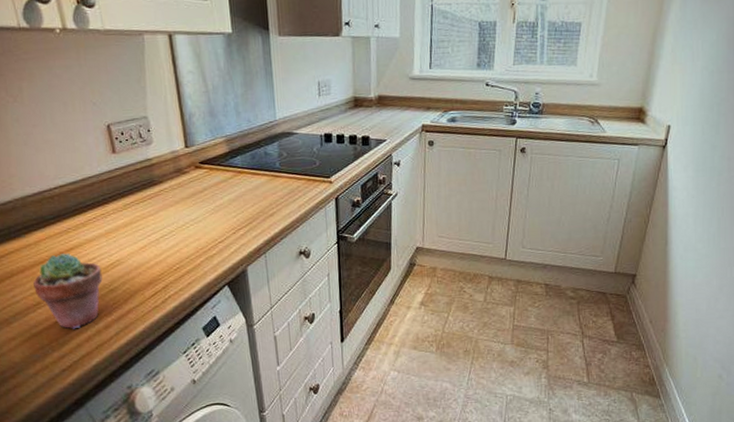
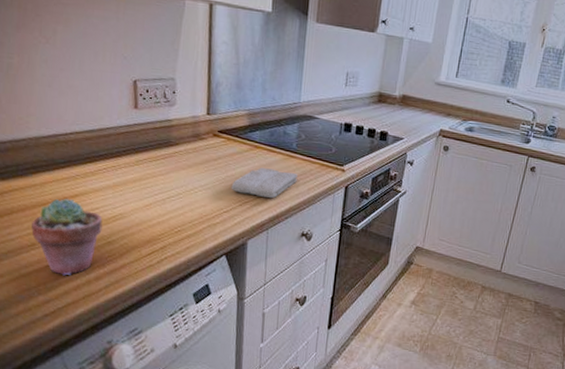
washcloth: none [221,192,286,222] -> present [231,168,298,199]

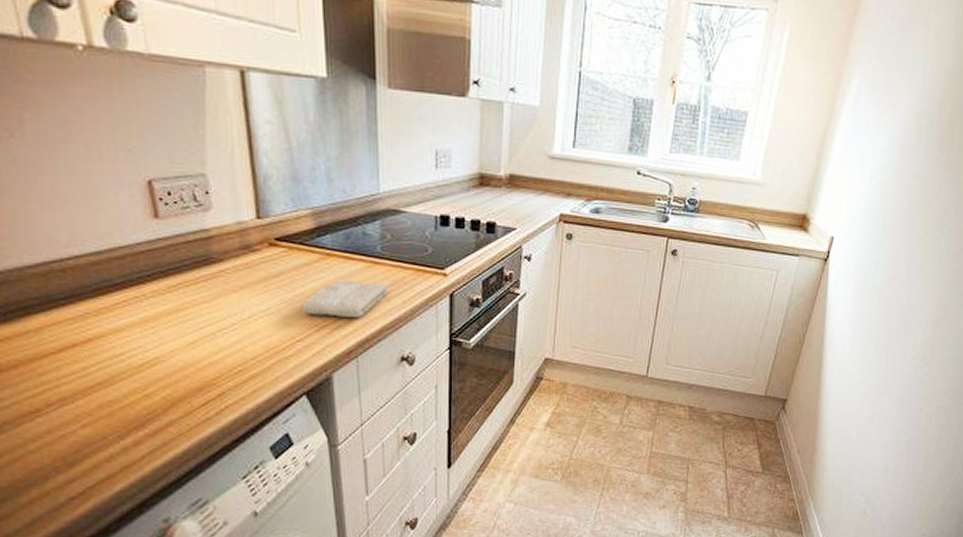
potted succulent: present [31,198,103,276] -> none [30,344,133,445]

